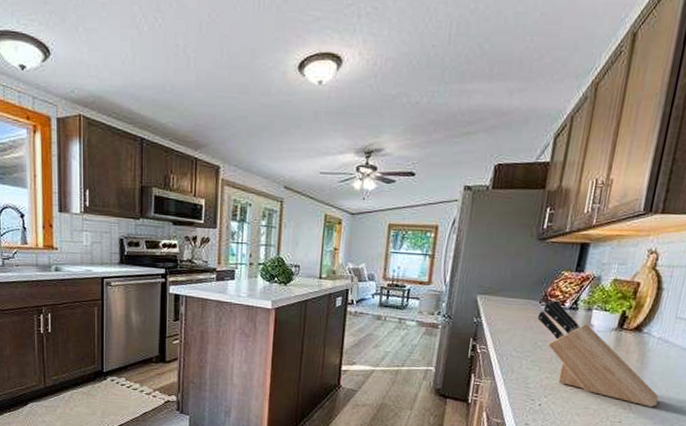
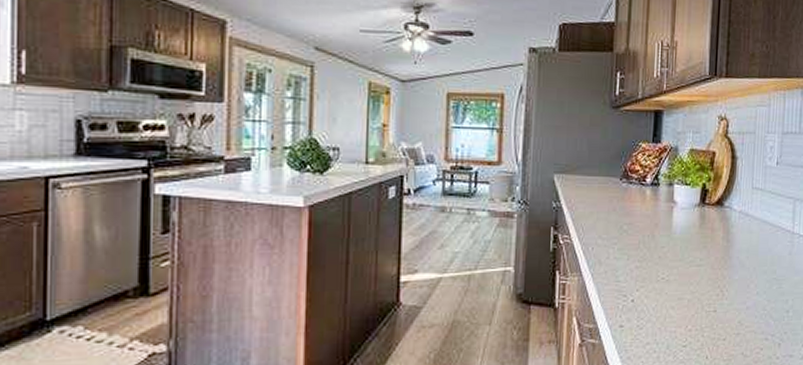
knife block: present [538,300,659,407] -> none [620,176,748,290]

